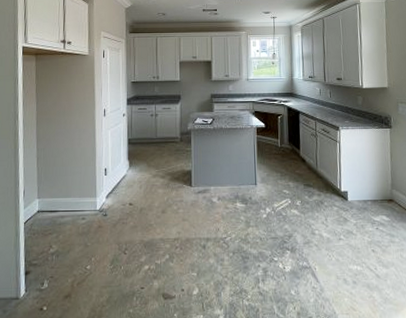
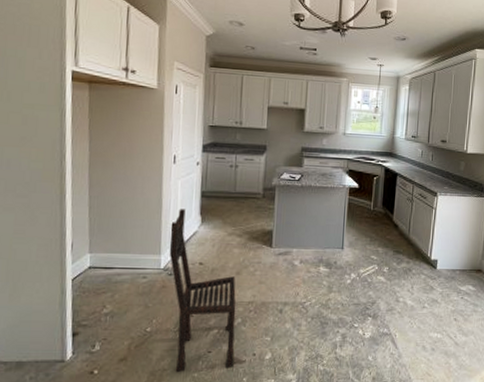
chair: none [103,155,165,309] -> present [169,209,236,373]

